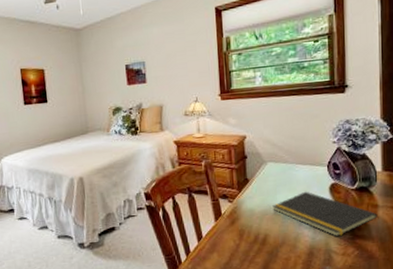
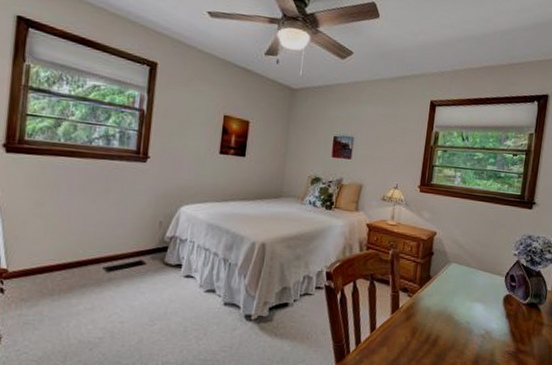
notepad: present [272,191,378,237] -> none [448,298,542,349]

